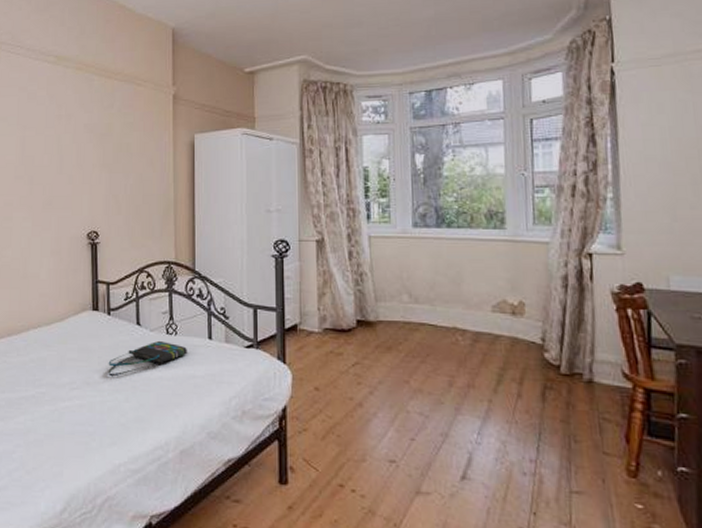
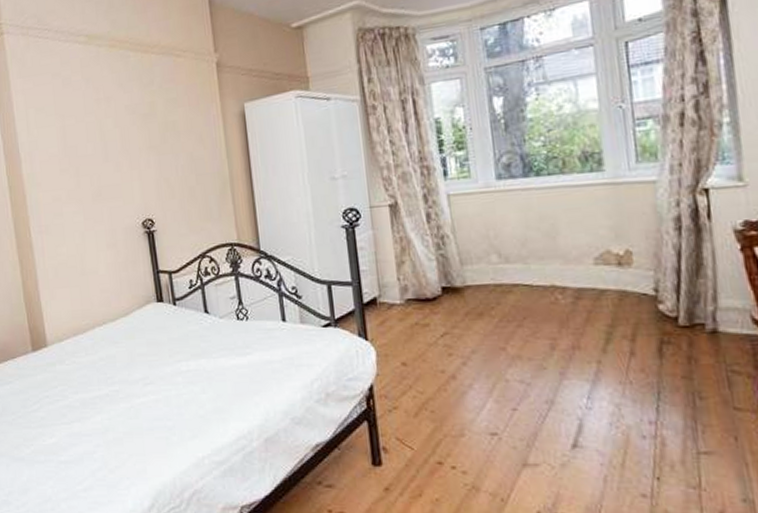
tote bag: present [108,340,187,377] -> none [179,327,261,369]

